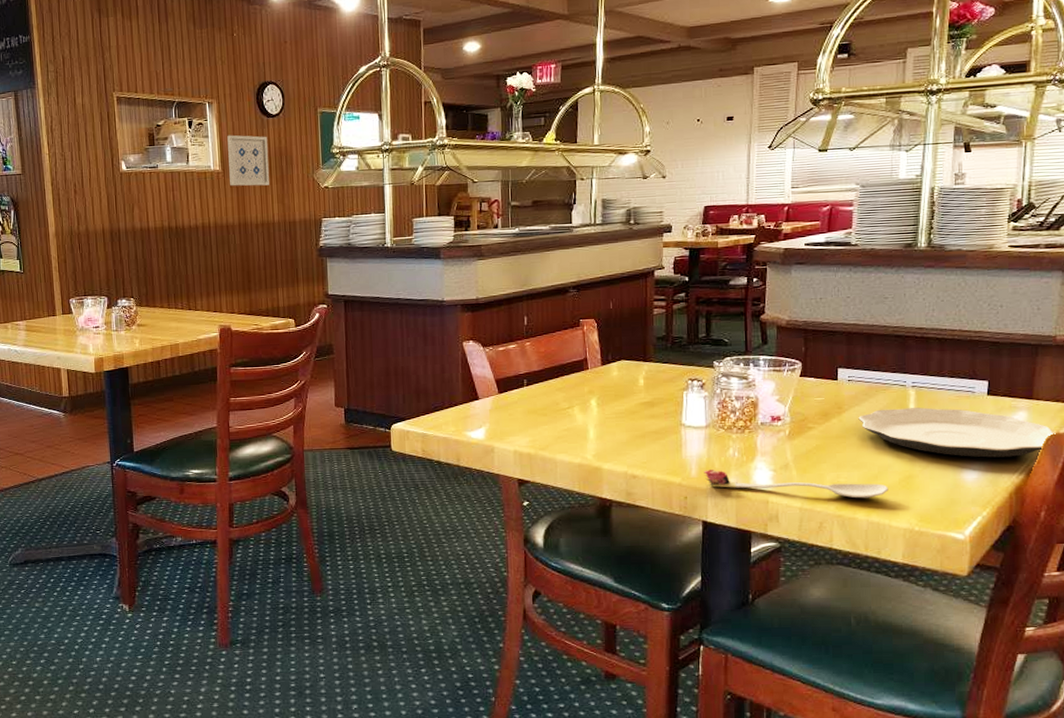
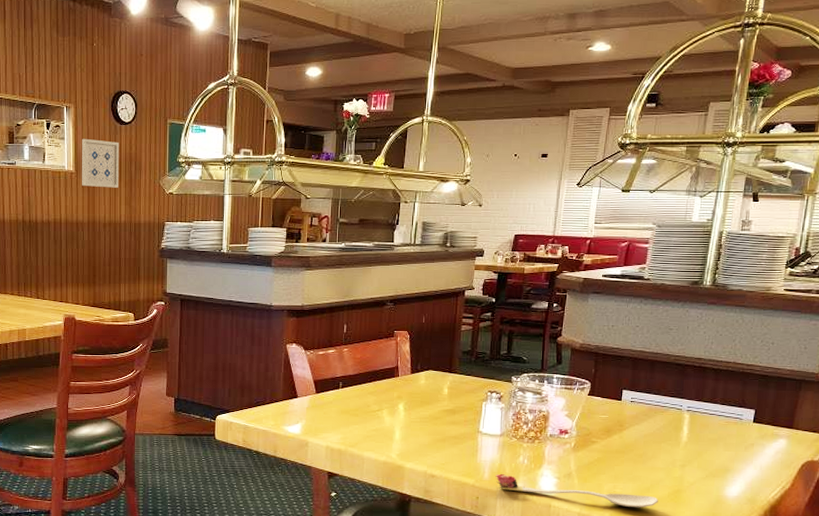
plate: present [858,407,1056,458] -> none [637,429,810,479]

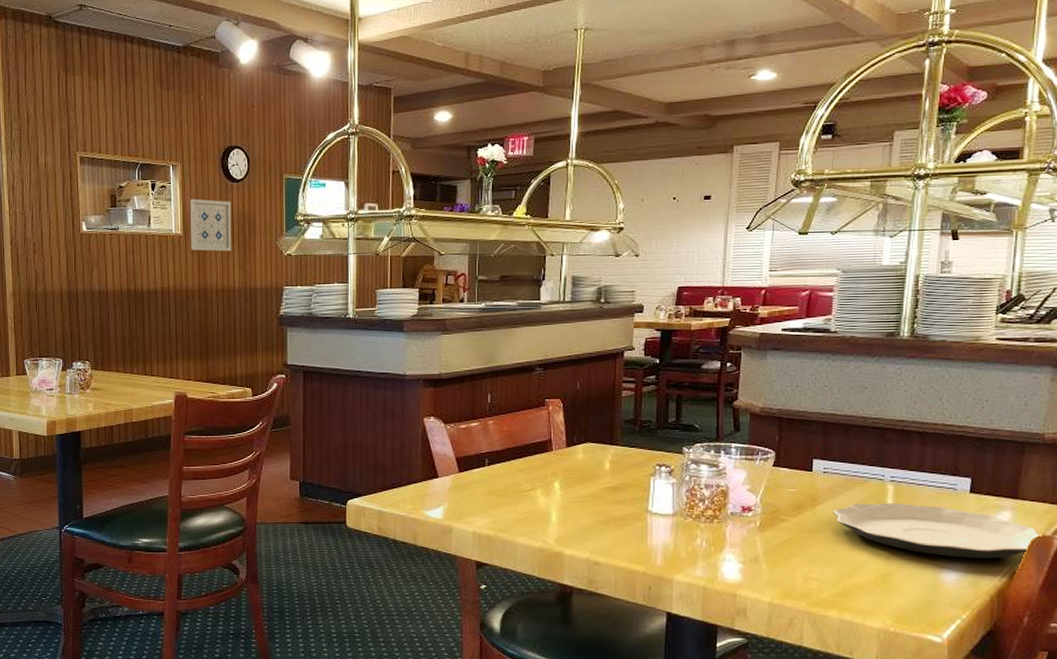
spoon: present [495,474,658,508] -> none [669,559,863,596]
plate: none [637,429,810,479] -> present [833,503,1041,558]

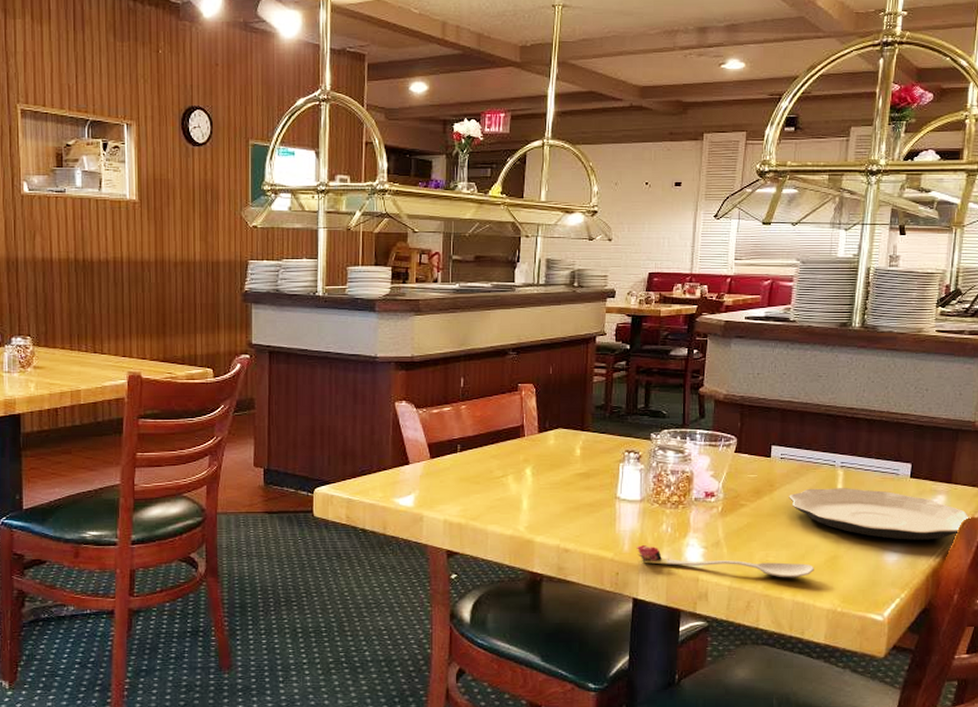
wall art: present [190,198,232,252] -> none [147,162,193,220]
spoon: none [669,559,863,596] -> present [636,545,814,578]

